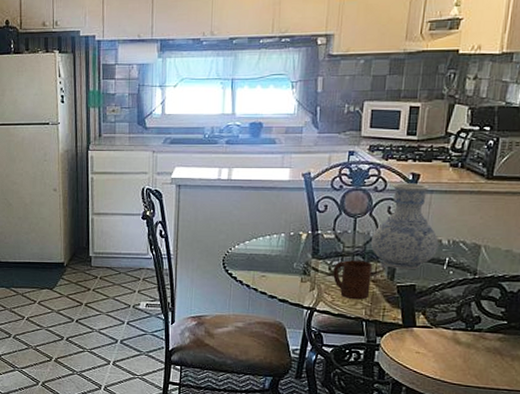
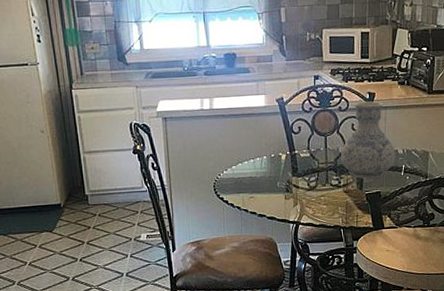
cup: present [333,260,373,300] -> none [312,174,344,210]

